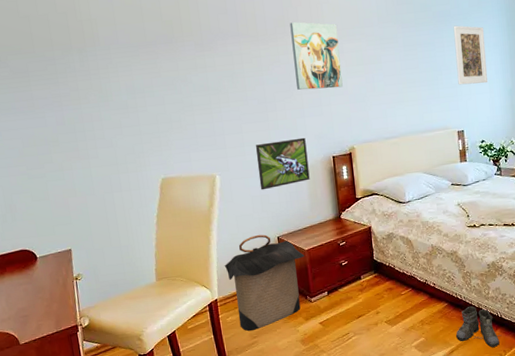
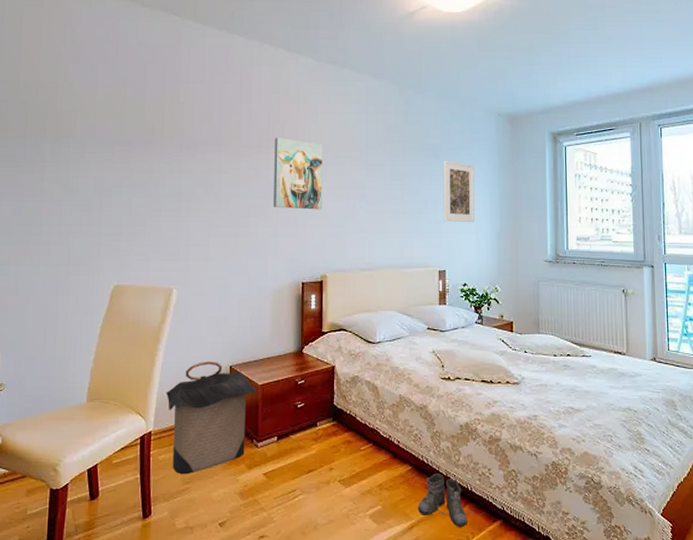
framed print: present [255,137,310,190] -> none [219,258,275,311]

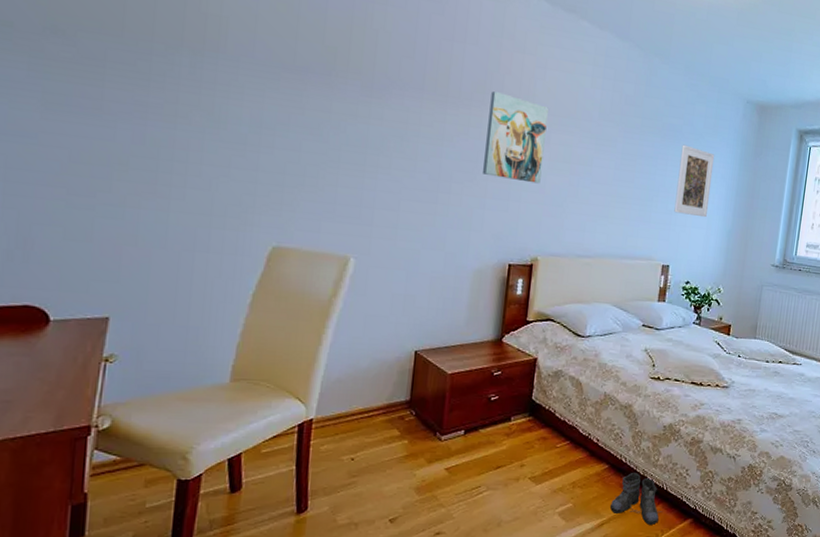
laundry hamper: present [165,362,257,475] -> none [333,344,445,468]

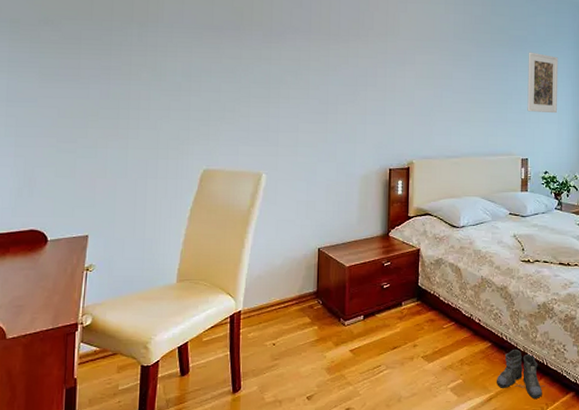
wall art: present [482,91,549,184] -> none [361,26,411,98]

